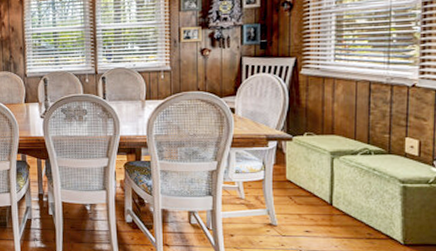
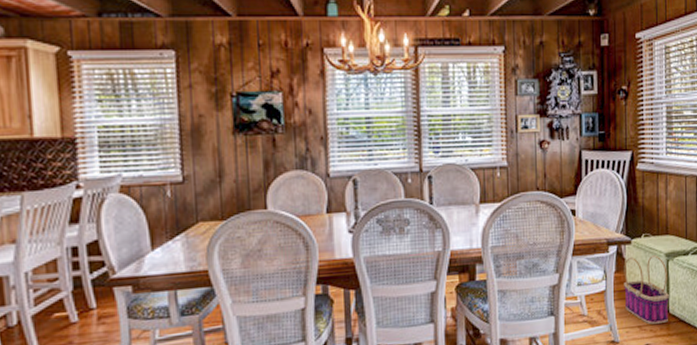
basket: none [283,153,333,214] -> present [624,255,669,325]

